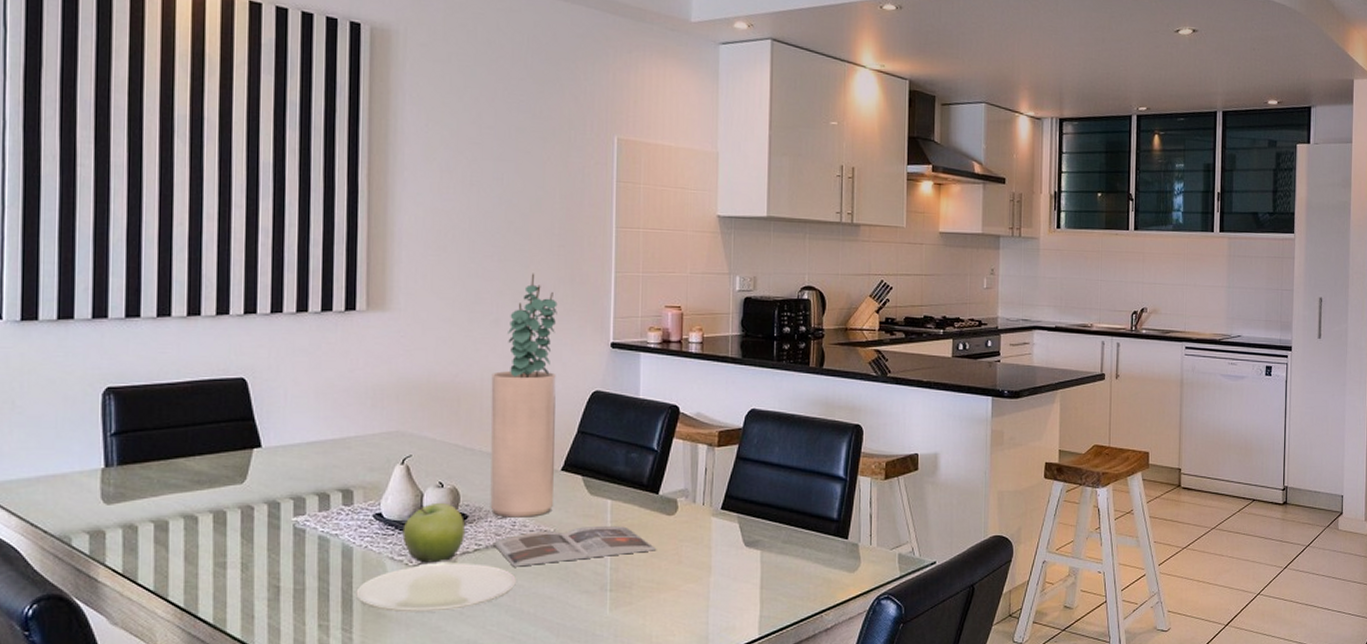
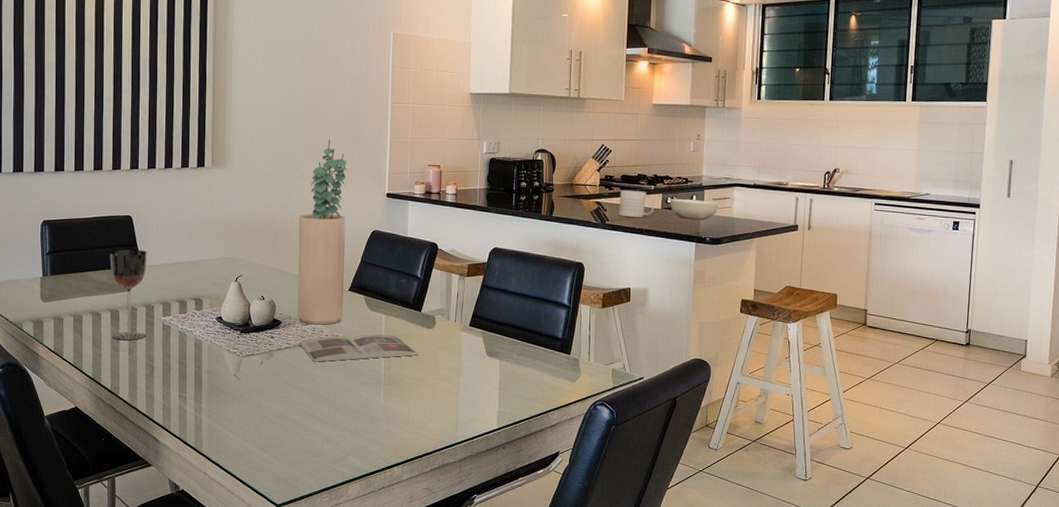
wineglass: none [211,426,270,553] -> present [109,249,147,341]
plate: present [356,563,516,613] -> none [204,356,315,392]
fruit: present [402,502,466,563] -> none [236,311,280,355]
mug: none [902,335,945,369] -> present [619,190,655,218]
bowl: none [961,344,1018,370] -> present [670,198,720,220]

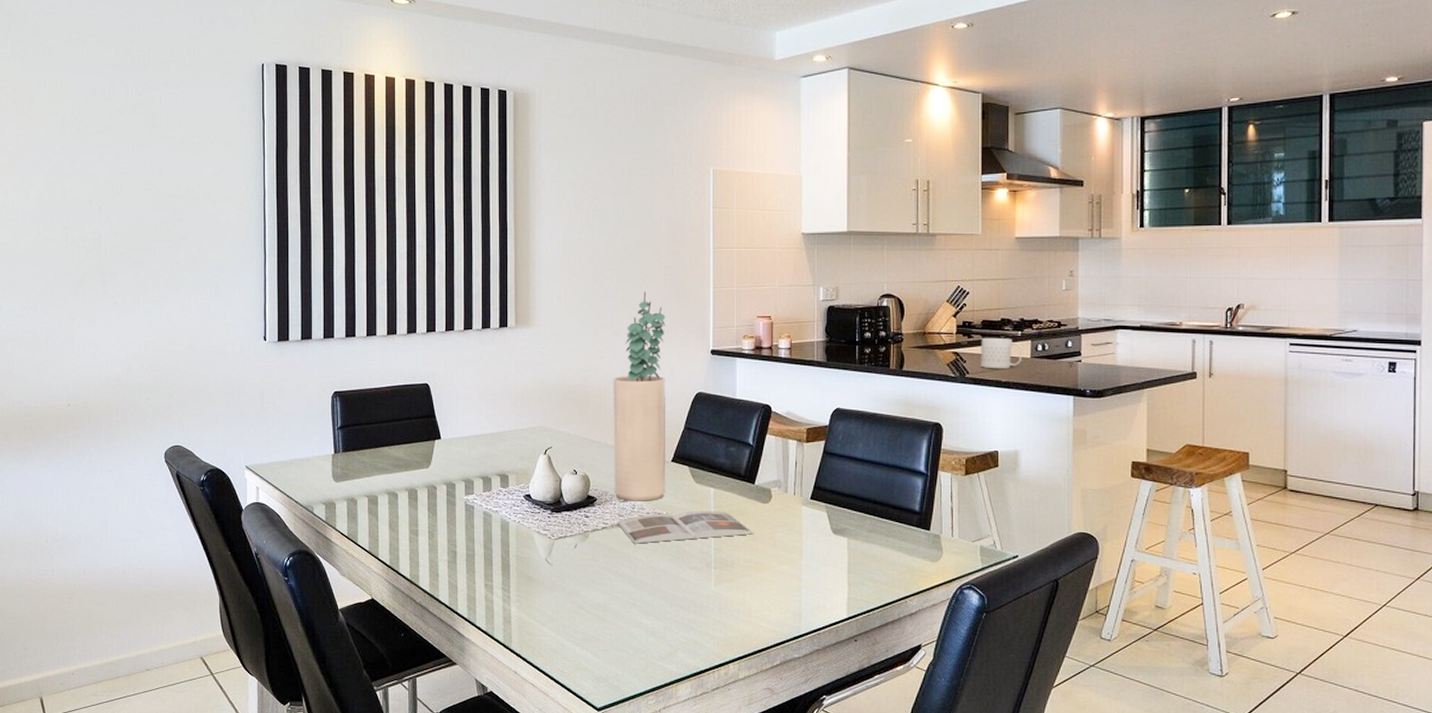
wineglass: present [109,249,147,341] -> none [406,421,448,523]
bowl: present [670,198,720,220] -> none [1040,345,1101,370]

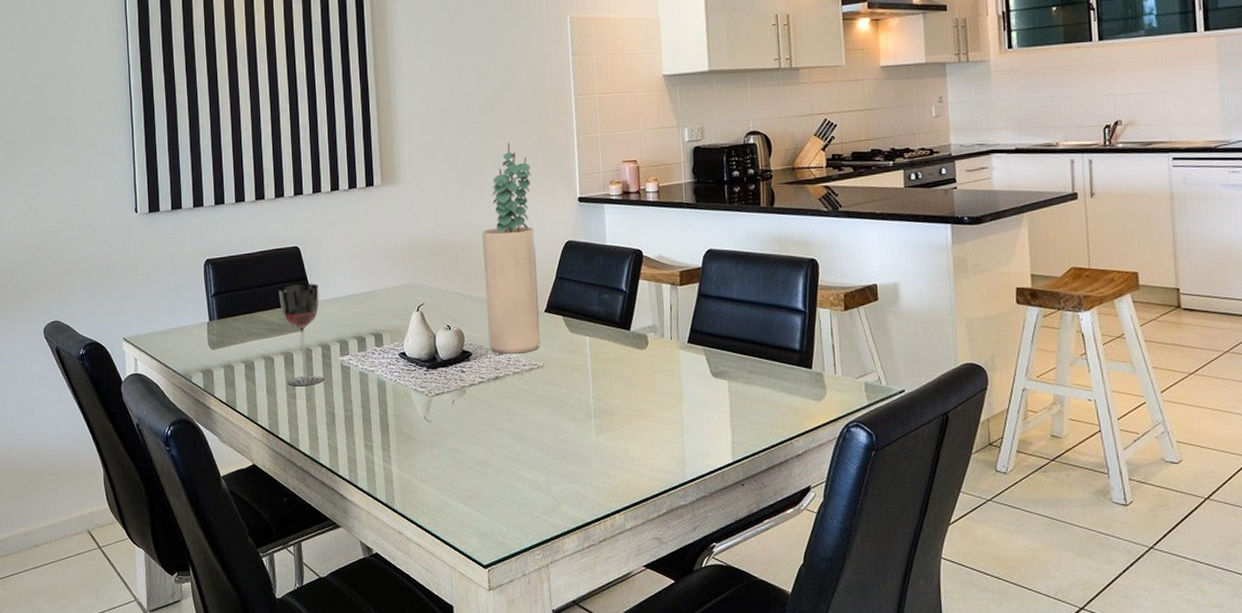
wineglass: none [406,421,448,523] -> present [278,284,324,387]
magazine: present [618,511,754,544] -> none [494,360,633,397]
mug: present [980,337,1023,369] -> none [852,168,896,201]

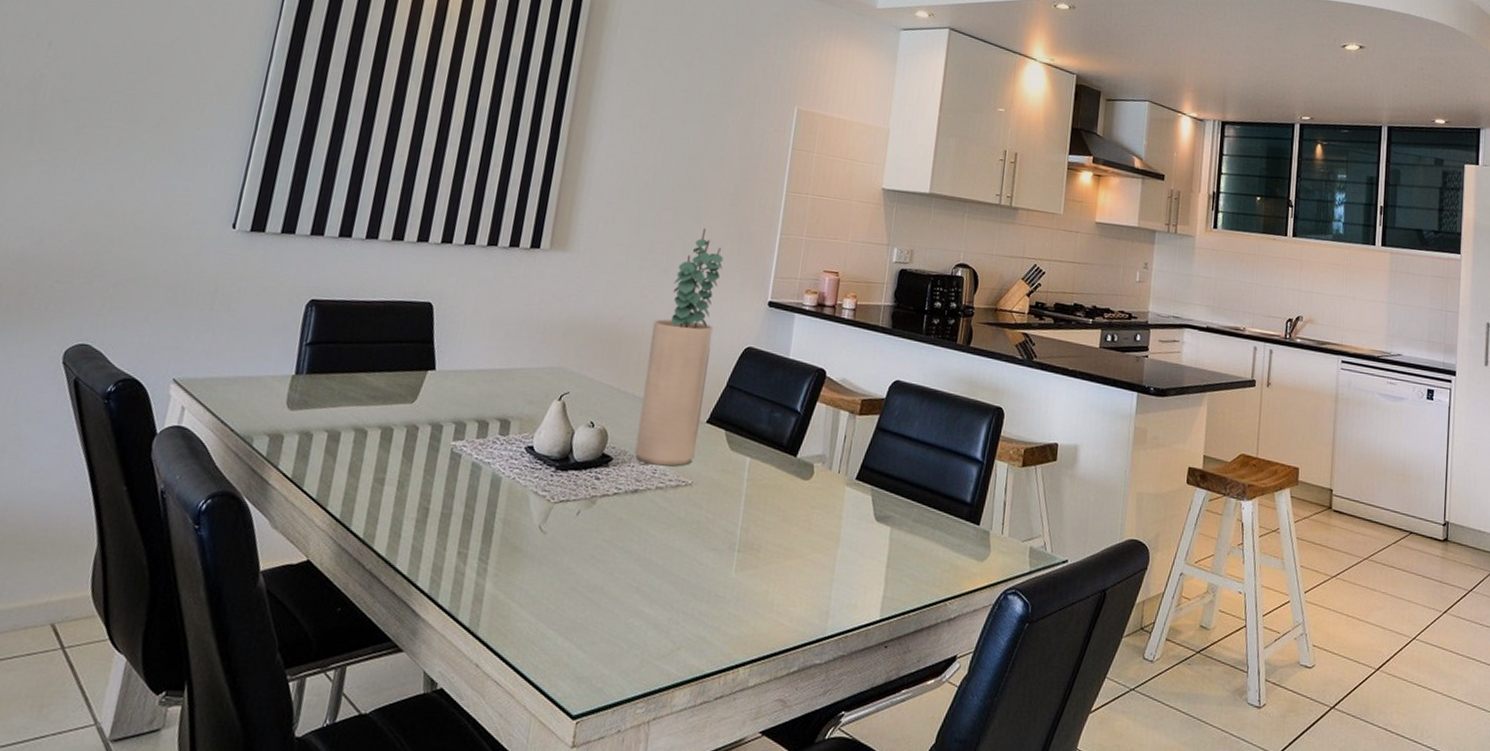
wineglass: present [278,284,324,387] -> none [378,346,446,471]

